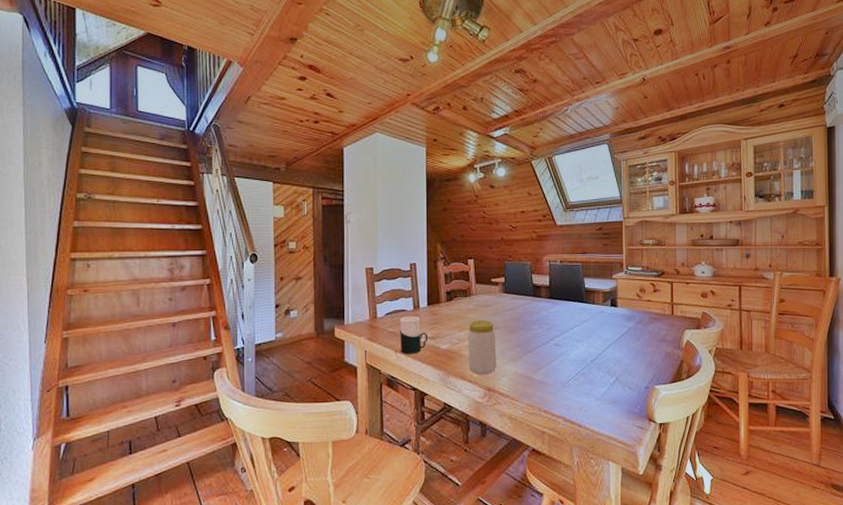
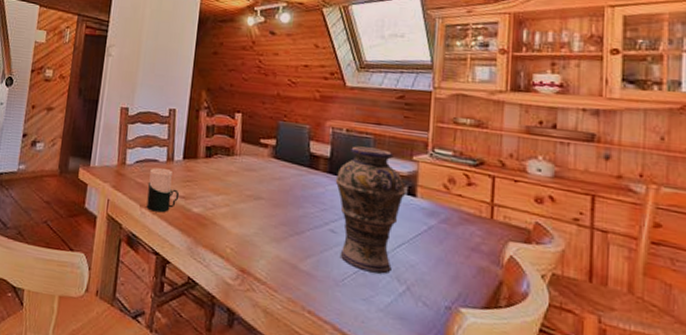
jar: present [467,320,496,375] -> none [222,185,258,252]
vase: none [555,273,610,372] -> present [335,146,406,274]

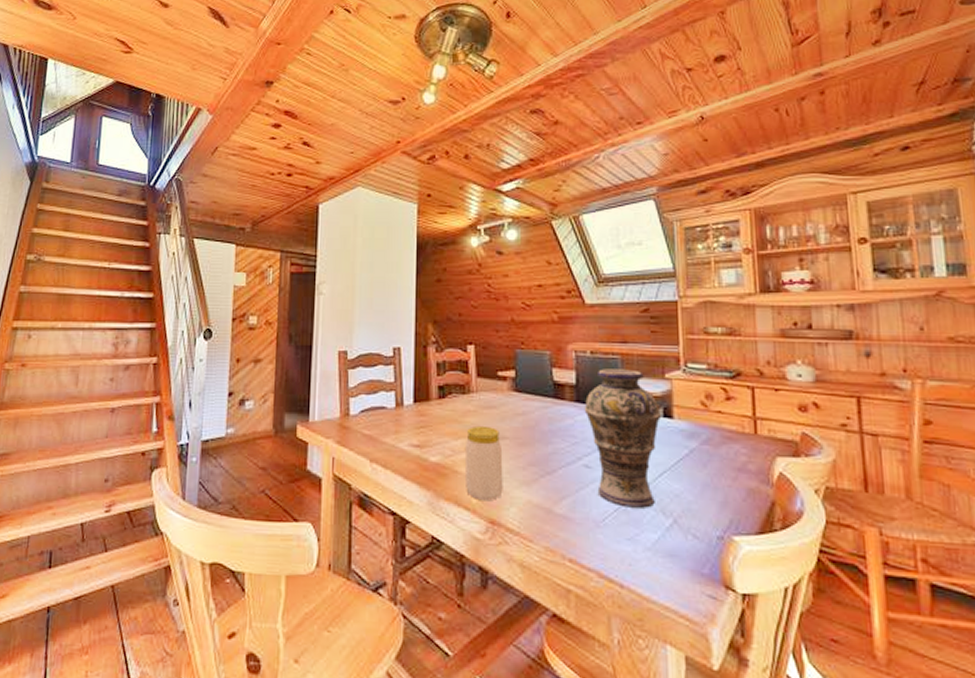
cup: present [146,168,180,213] -> none [376,416,414,466]
jar: none [222,185,258,252] -> present [464,425,503,501]

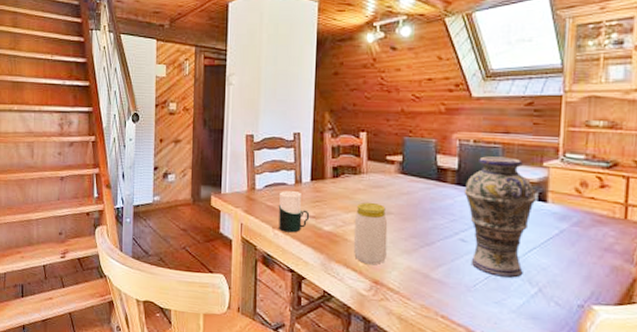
cup: none [376,416,414,466] -> present [278,191,310,233]

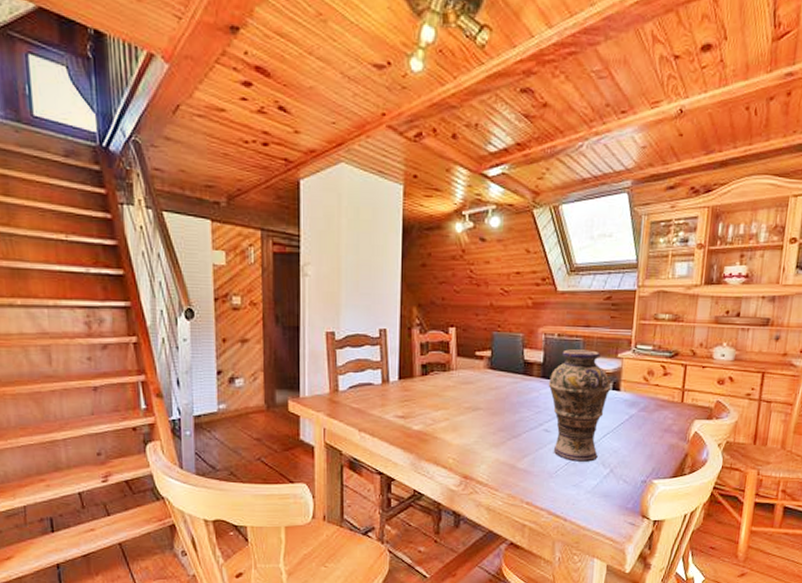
cup: present [278,191,310,233] -> none [364,391,398,434]
jar: present [354,202,388,265] -> none [443,398,477,461]

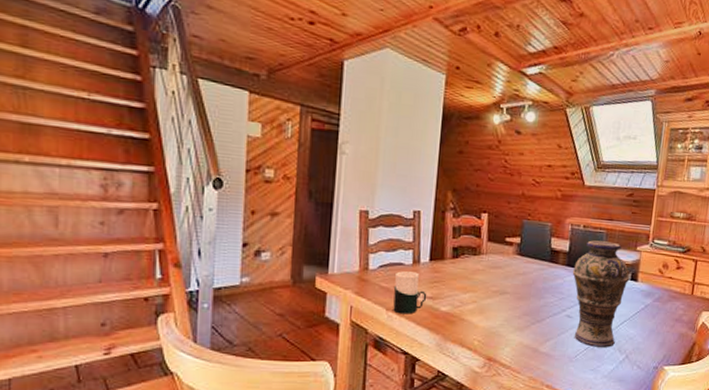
cup: none [364,391,398,434] -> present [393,271,427,314]

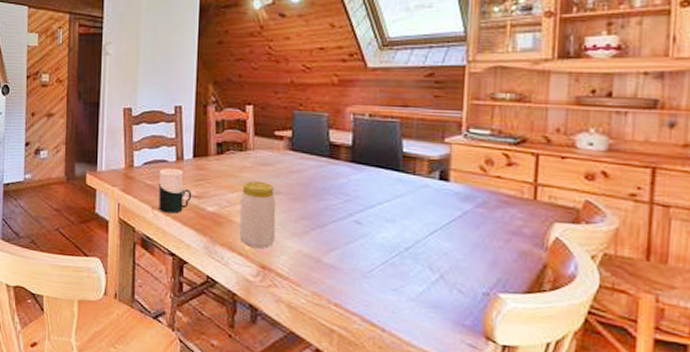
jar: none [470,282,504,343] -> present [239,180,276,249]
vase: present [572,240,630,347] -> none [358,131,438,263]

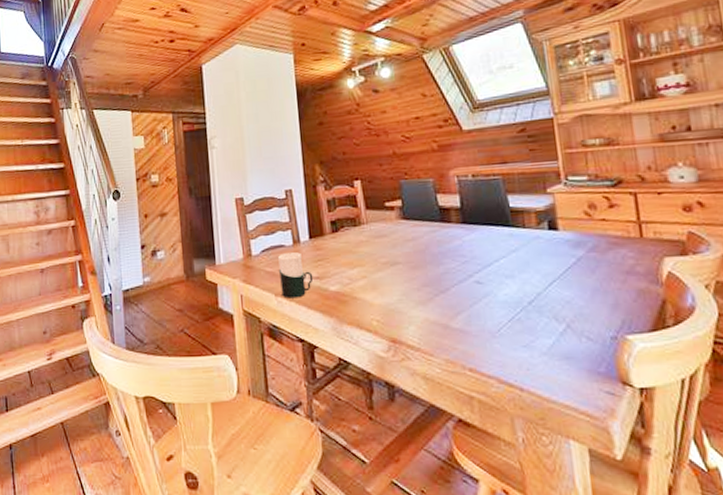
jar: present [239,180,276,249] -> none [360,253,401,323]

